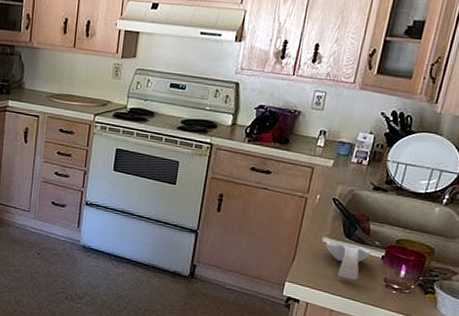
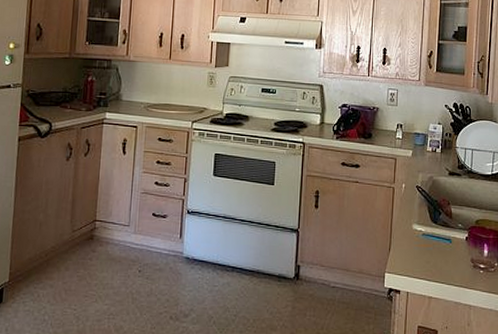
spoon rest: present [326,240,371,280] -> none [416,227,456,264]

